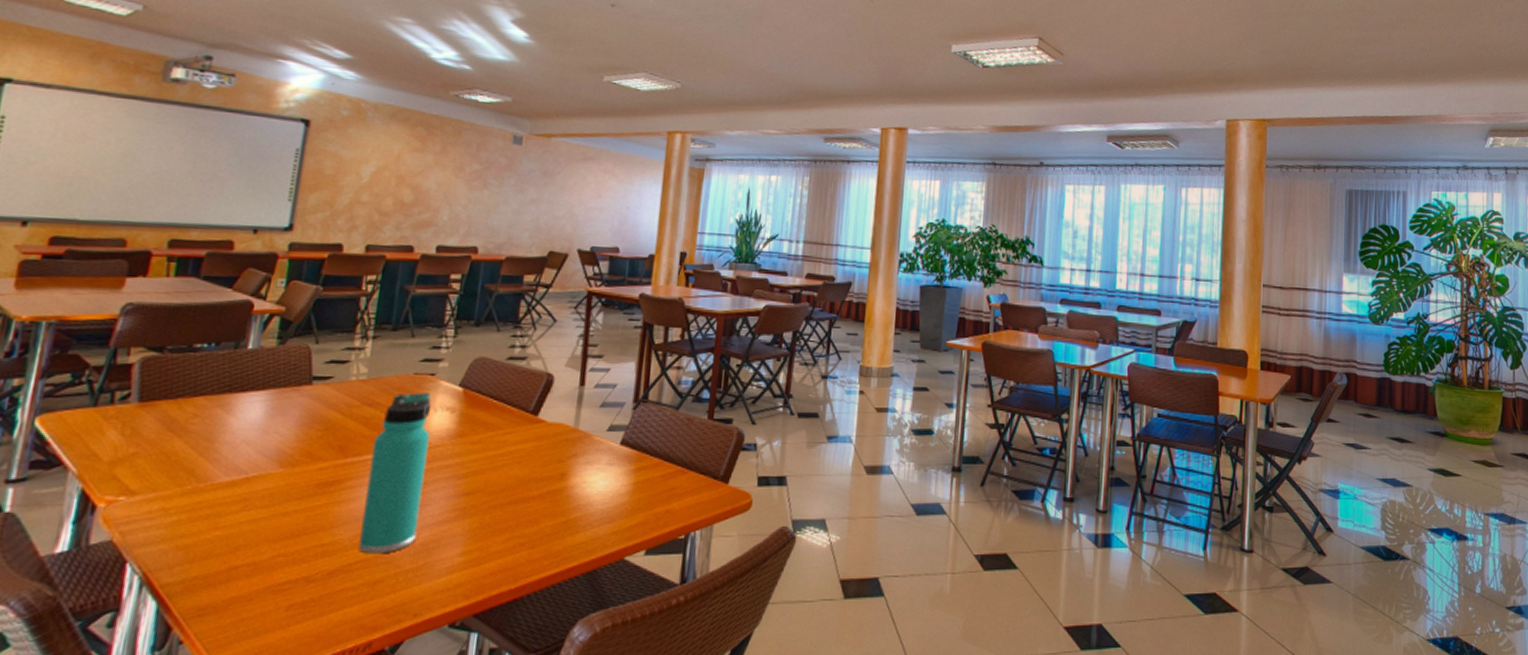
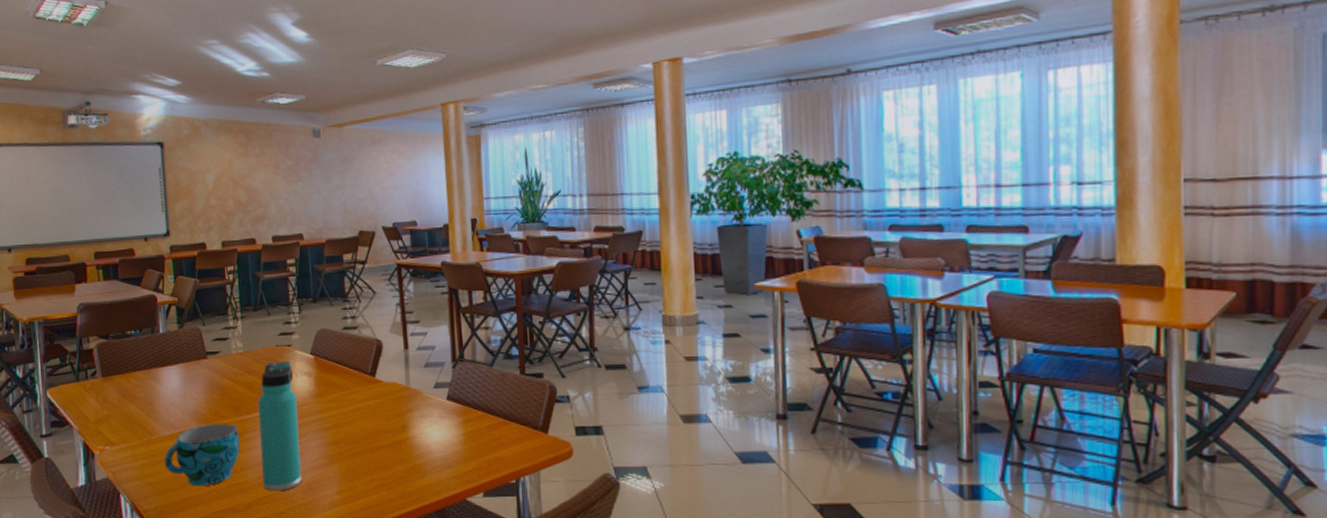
cup: none [212,466,338,550] -> present [164,423,240,487]

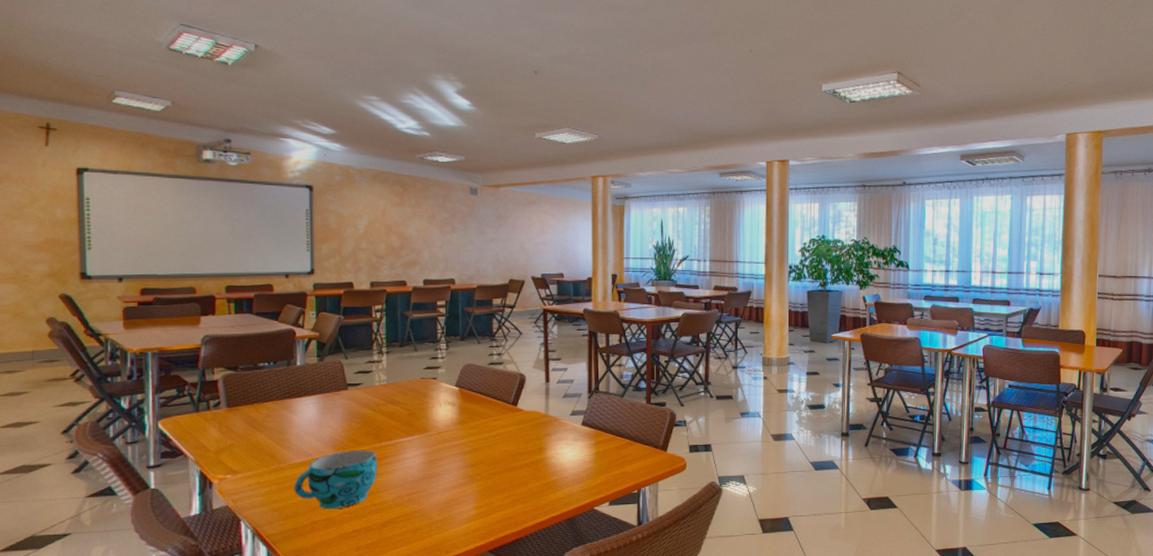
thermos bottle: present [258,361,302,492] -> none [399,393,440,510]

